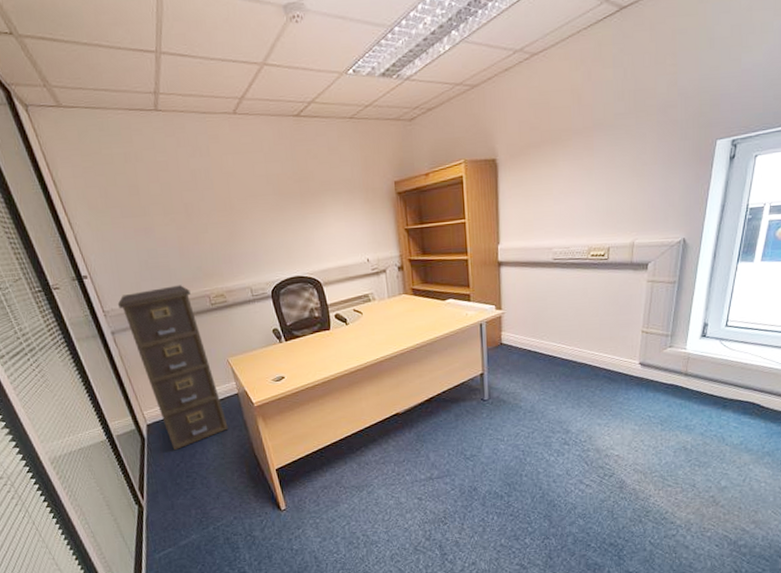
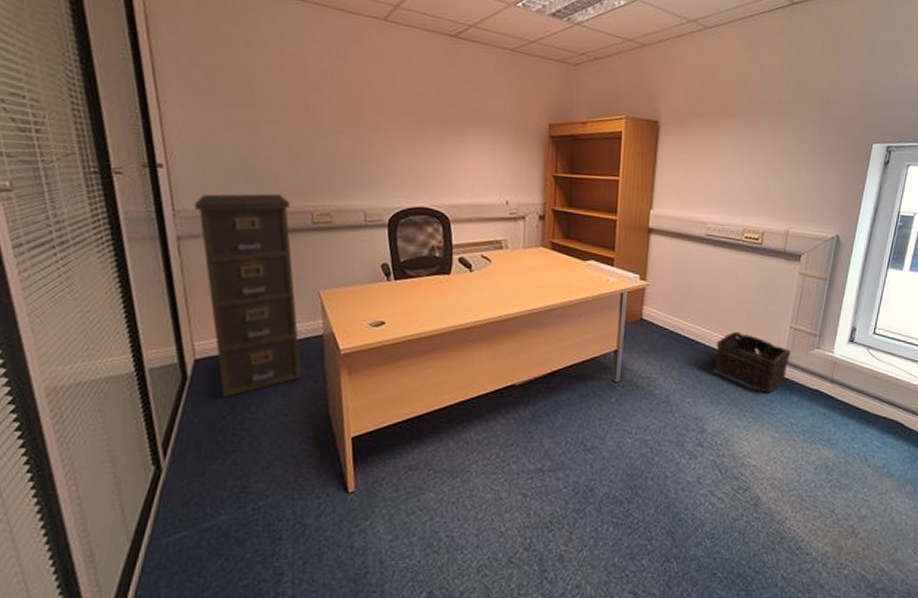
basket: none [572,342,644,393] -> present [715,331,791,394]

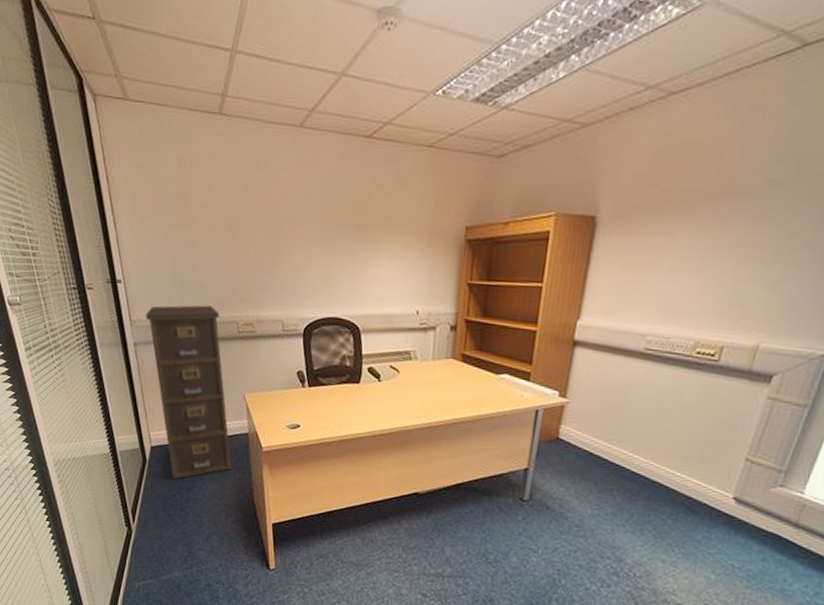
basket: present [715,331,791,394] -> none [641,459,743,531]

